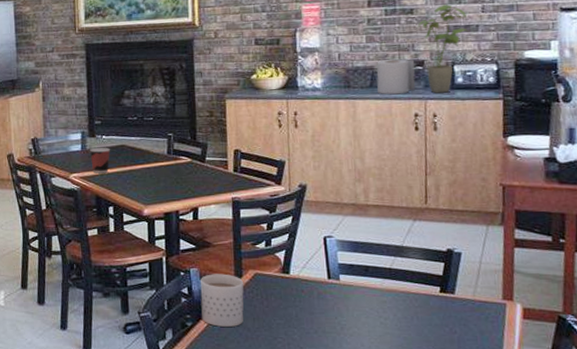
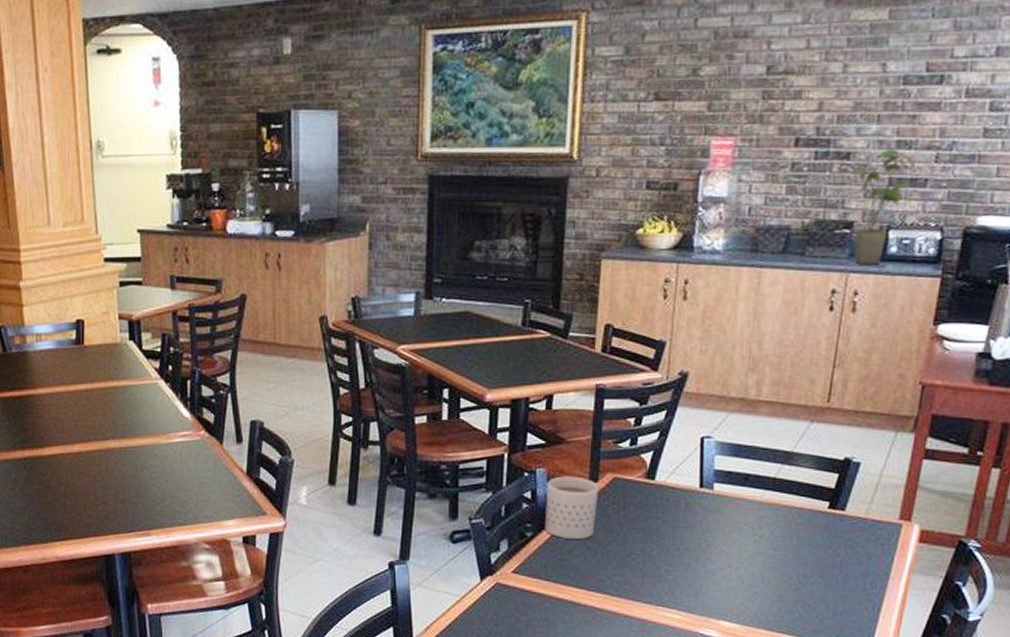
cup: present [89,147,110,174] -> none [424,313,450,346]
paper towel roll: present [376,59,415,95] -> none [791,218,841,264]

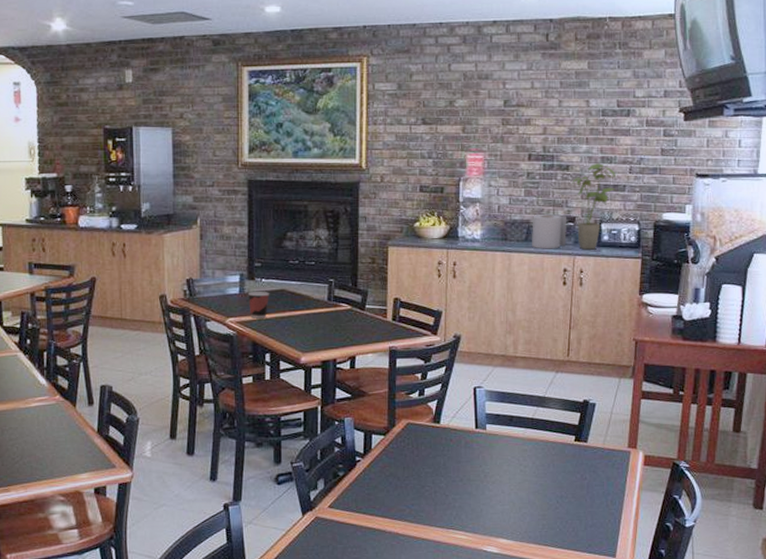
cup: none [424,313,450,346] -> present [247,291,269,318]
mug: present [544,476,600,539] -> none [353,423,397,476]
paper towel roll: none [791,218,841,264] -> present [532,214,566,249]

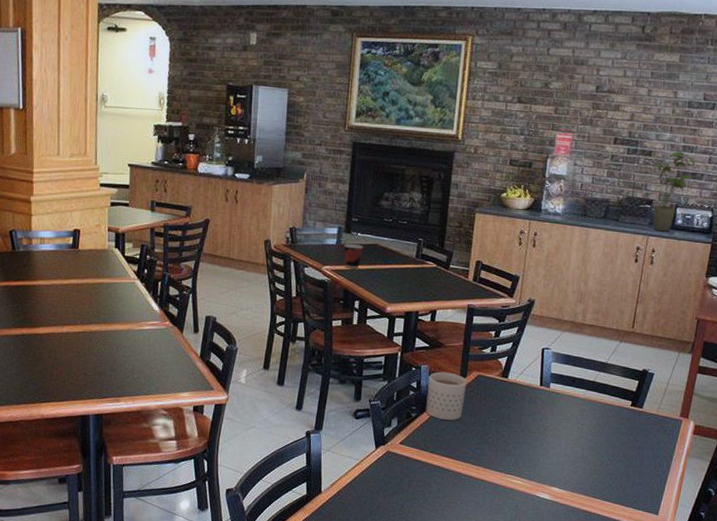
mug: none [353,423,397,476] -> present [425,372,468,420]
paper towel roll: present [532,214,566,249] -> none [609,195,644,228]

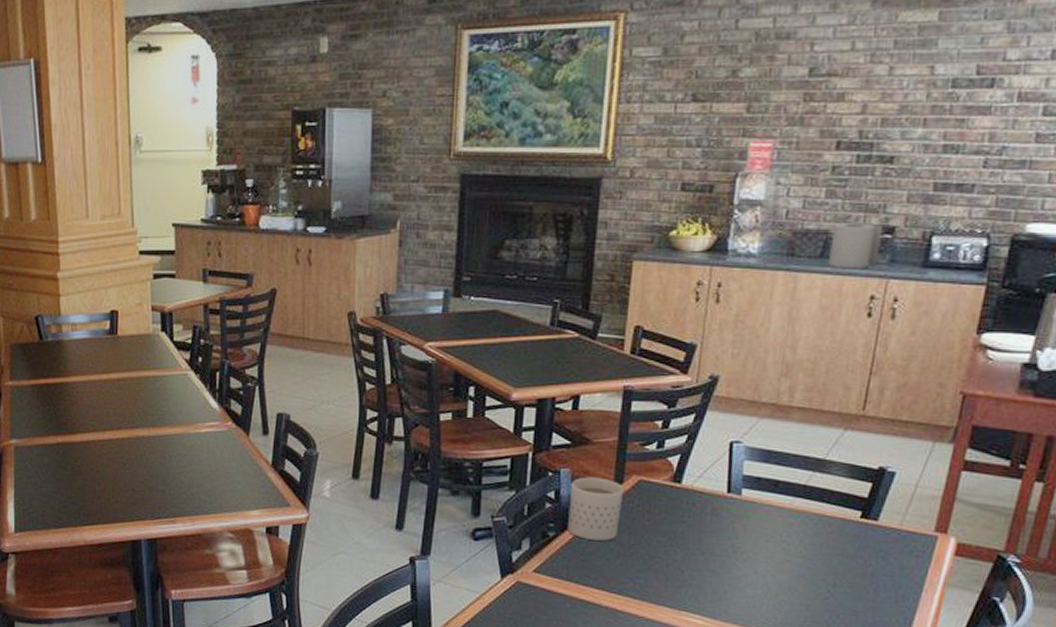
cup: present [343,243,363,269] -> none [452,311,478,344]
paper towel roll: none [609,195,644,228] -> present [829,223,882,269]
house plant: present [652,151,695,232] -> none [895,154,962,271]

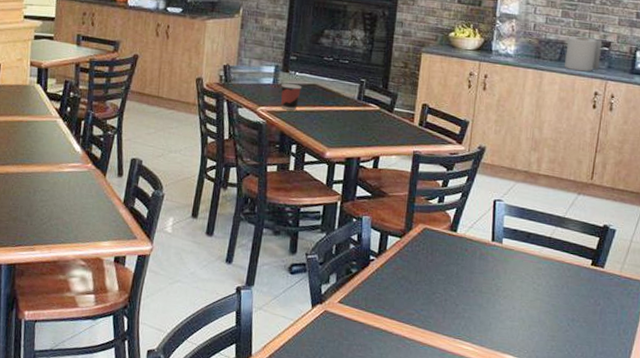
cup: none [452,311,478,344] -> present [280,83,301,110]
mug: present [566,477,625,541] -> none [366,223,413,278]

